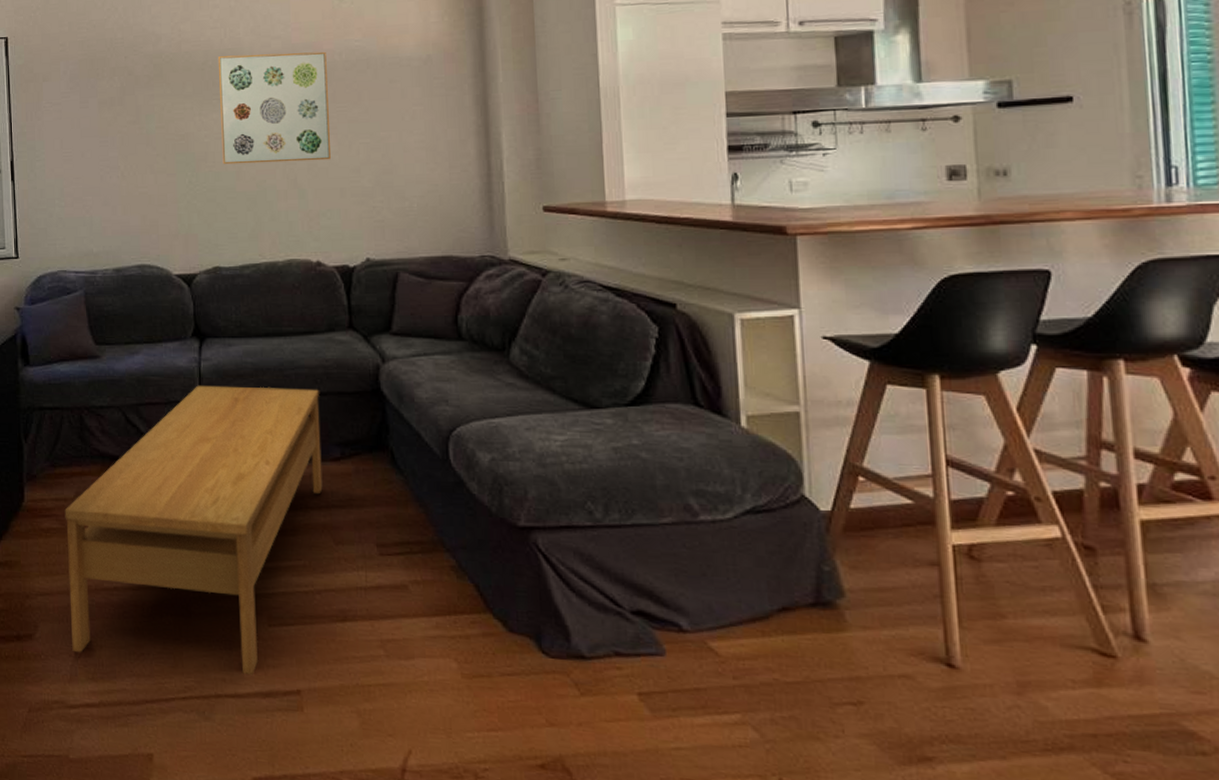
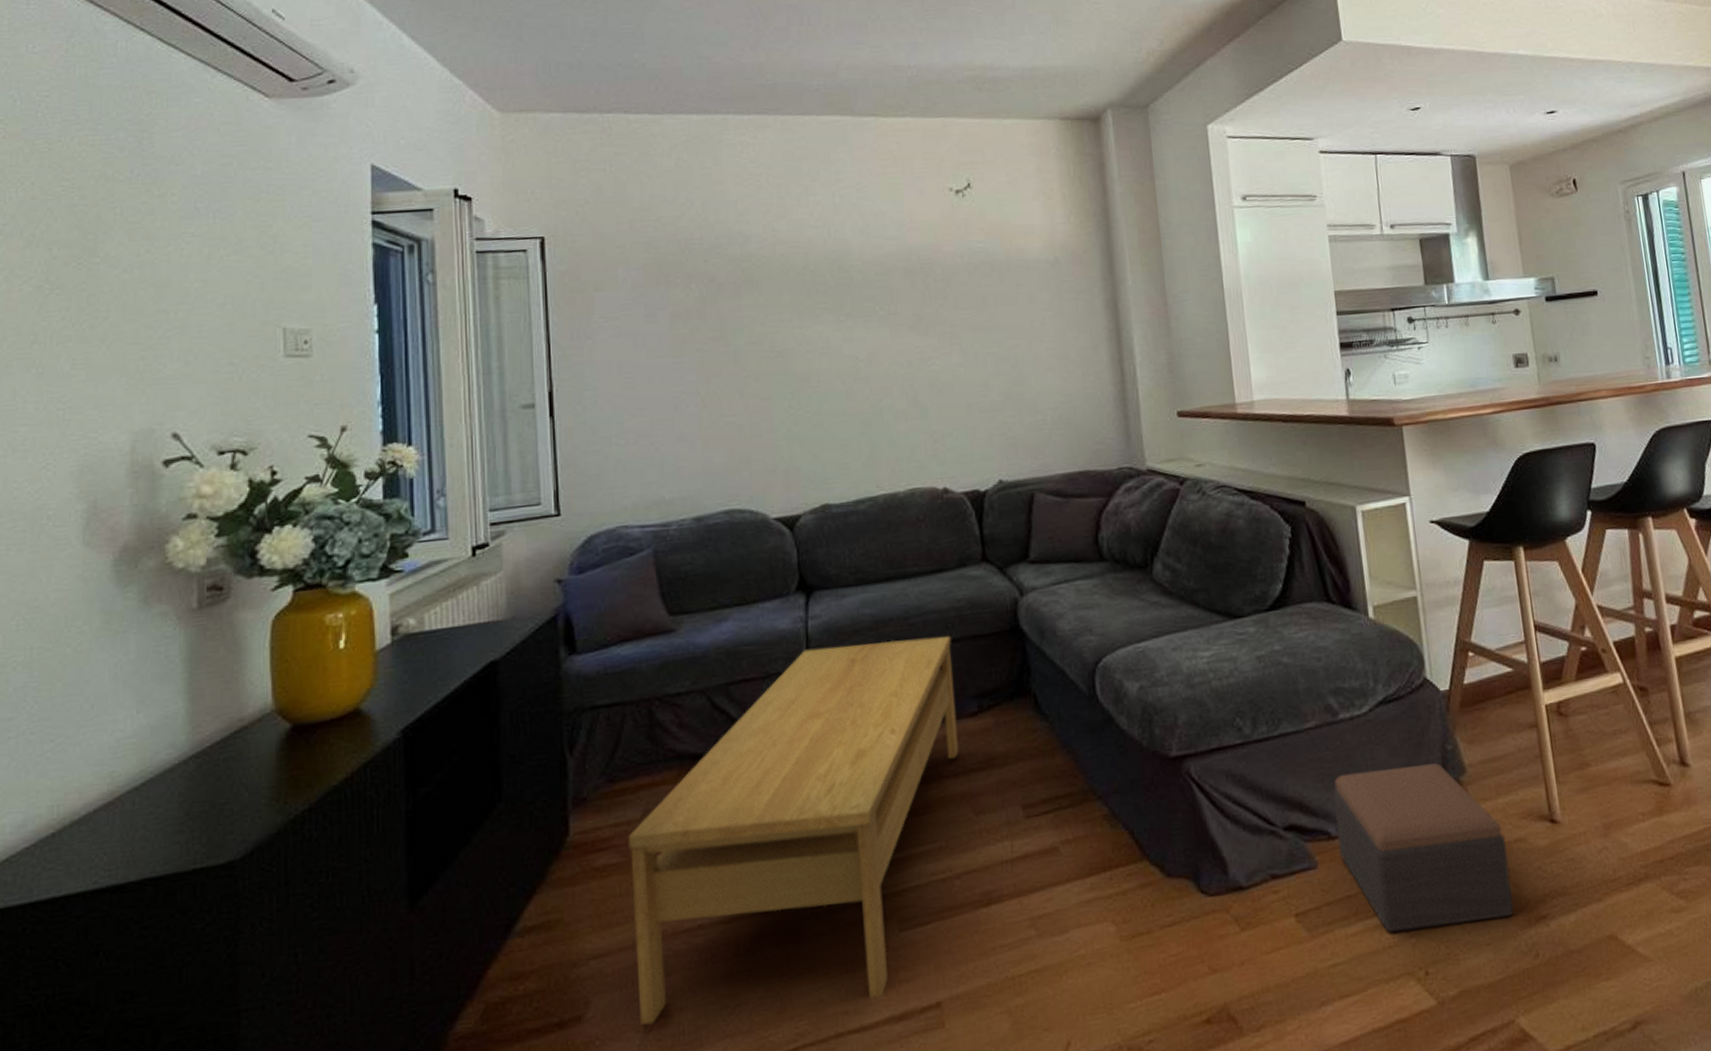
wall art: present [217,51,331,165] -> none [820,253,955,384]
footstool: none [687,573,891,749] -> present [1333,763,1514,933]

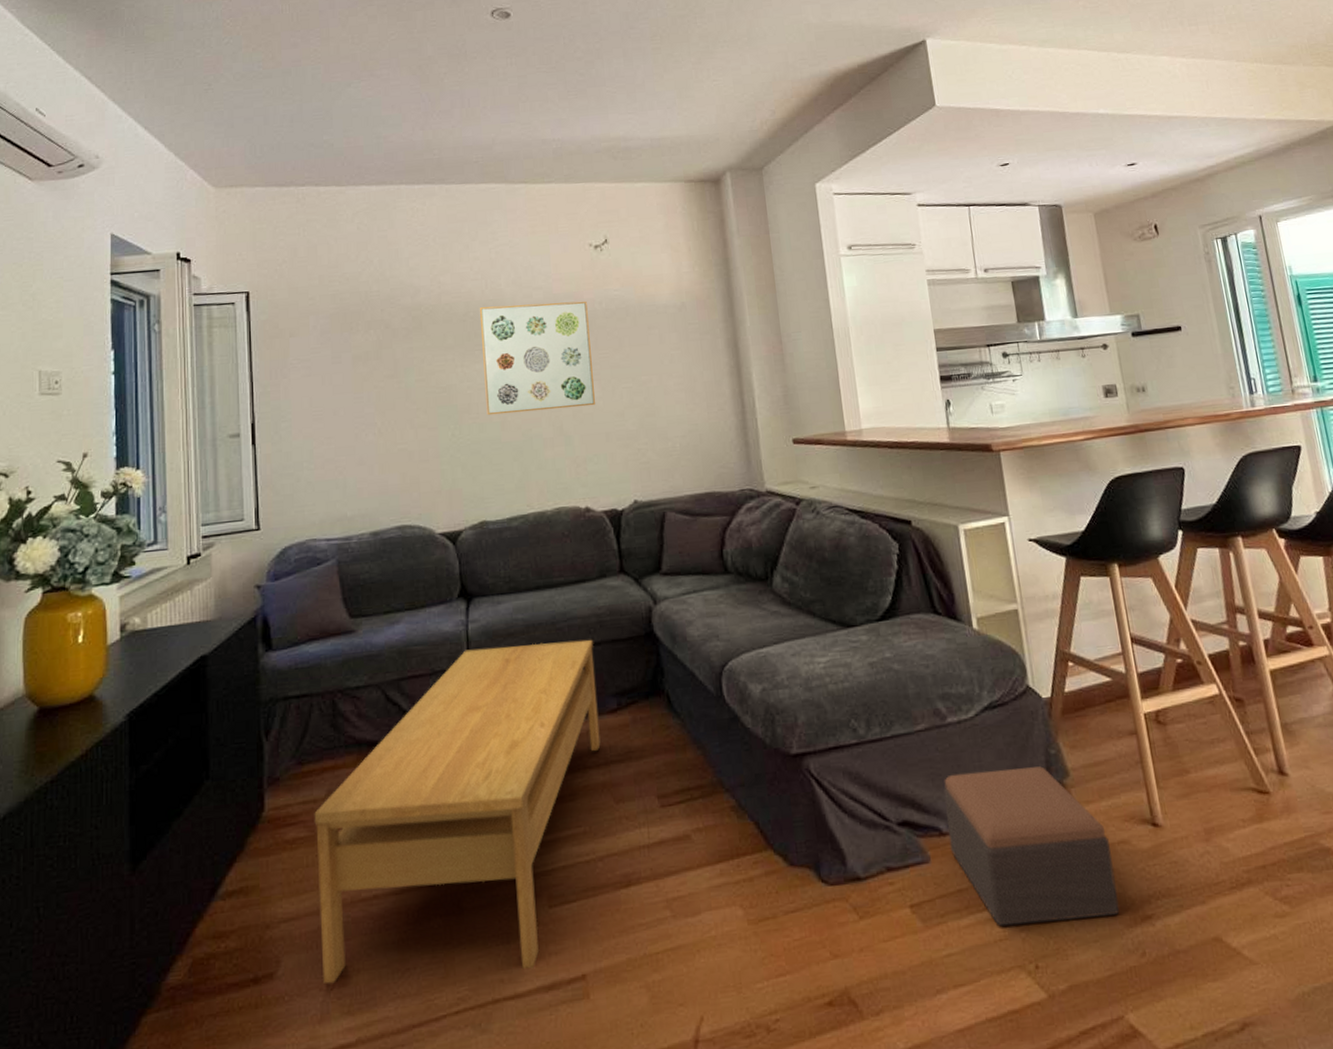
wall art: none [820,253,955,384] -> present [479,301,595,416]

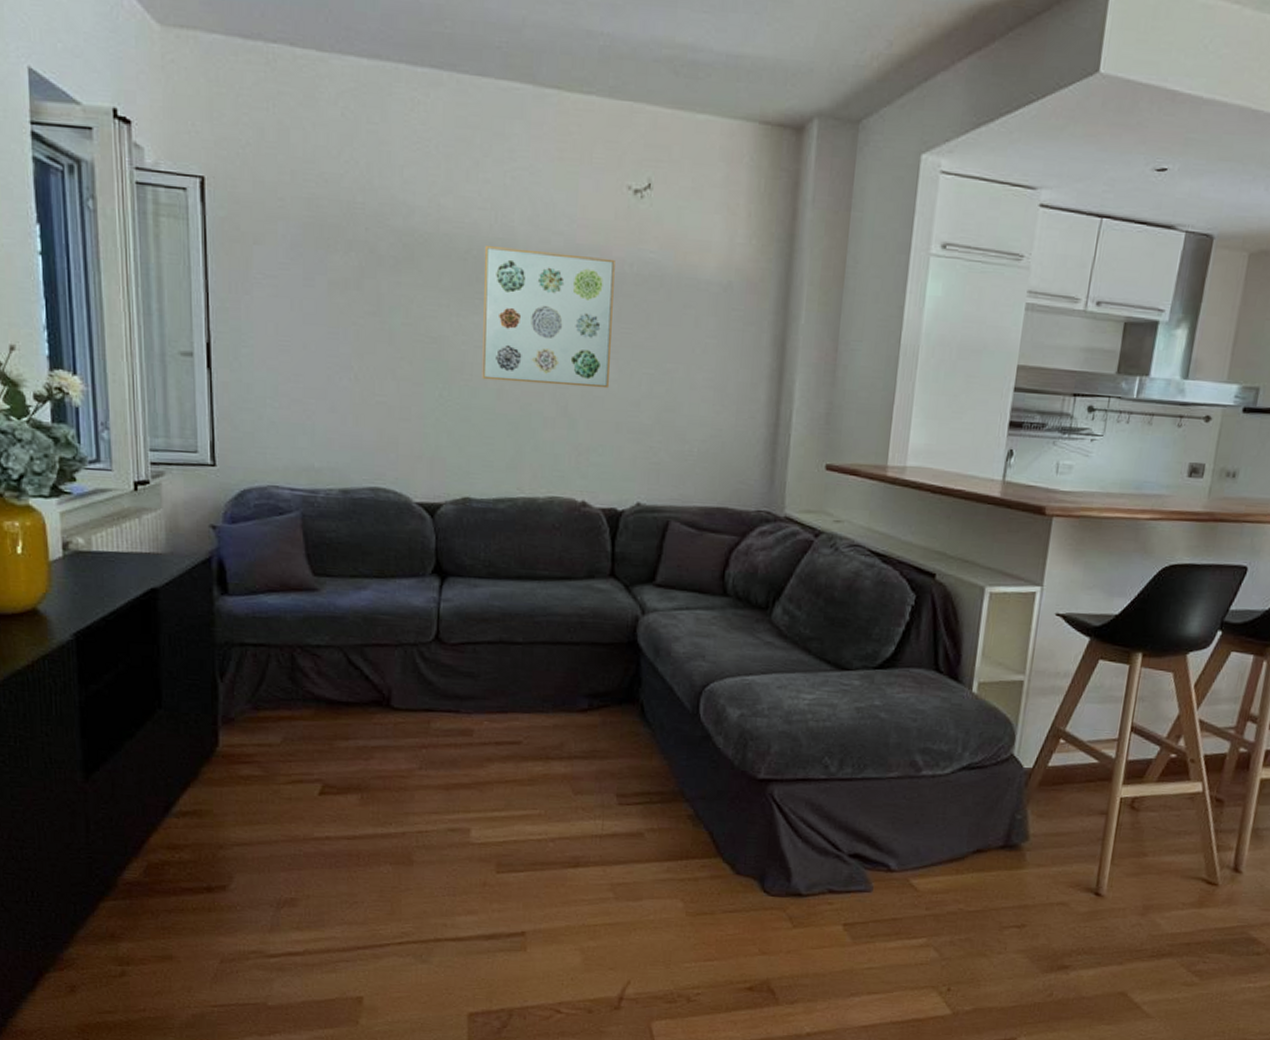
coffee table: present [314,639,601,985] -> none [269,627,571,920]
footstool: present [943,766,1120,927] -> none [894,821,1049,961]

